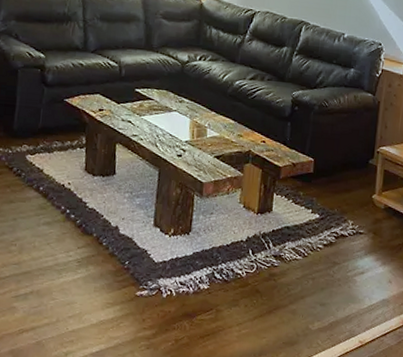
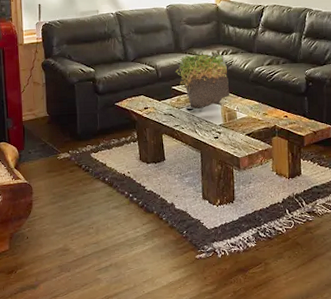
plant: none [142,54,203,121] -> present [176,54,230,110]

